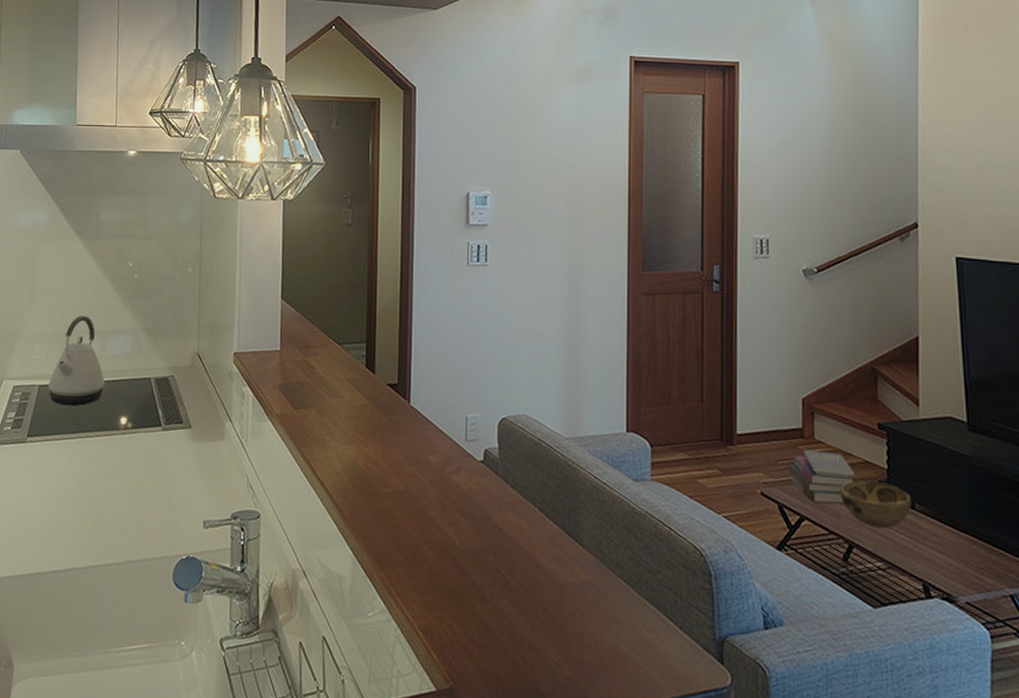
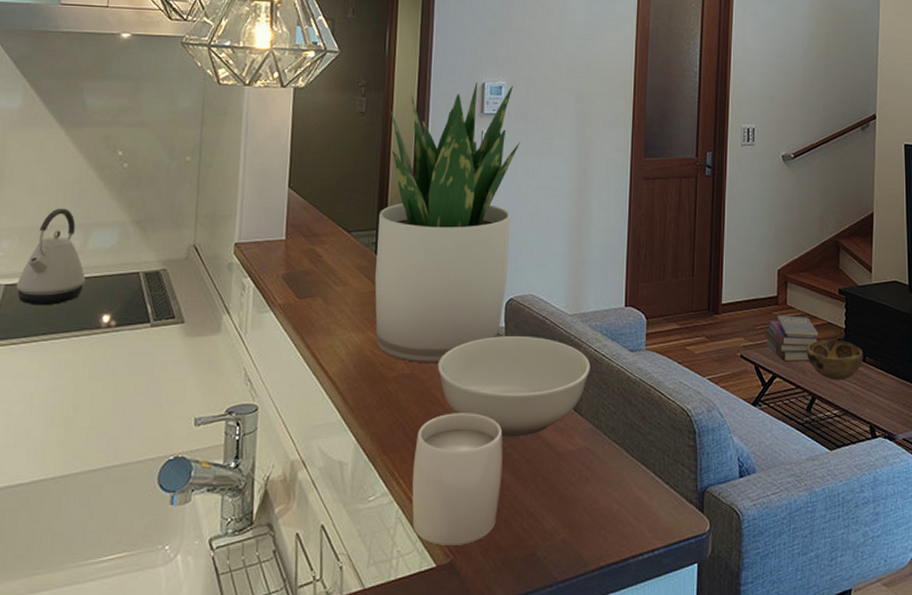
planter: none [366,192,509,481] -> present [375,82,521,362]
mug: none [409,533,501,672] -> present [411,413,503,546]
bowl: none [431,457,591,565] -> present [437,335,591,438]

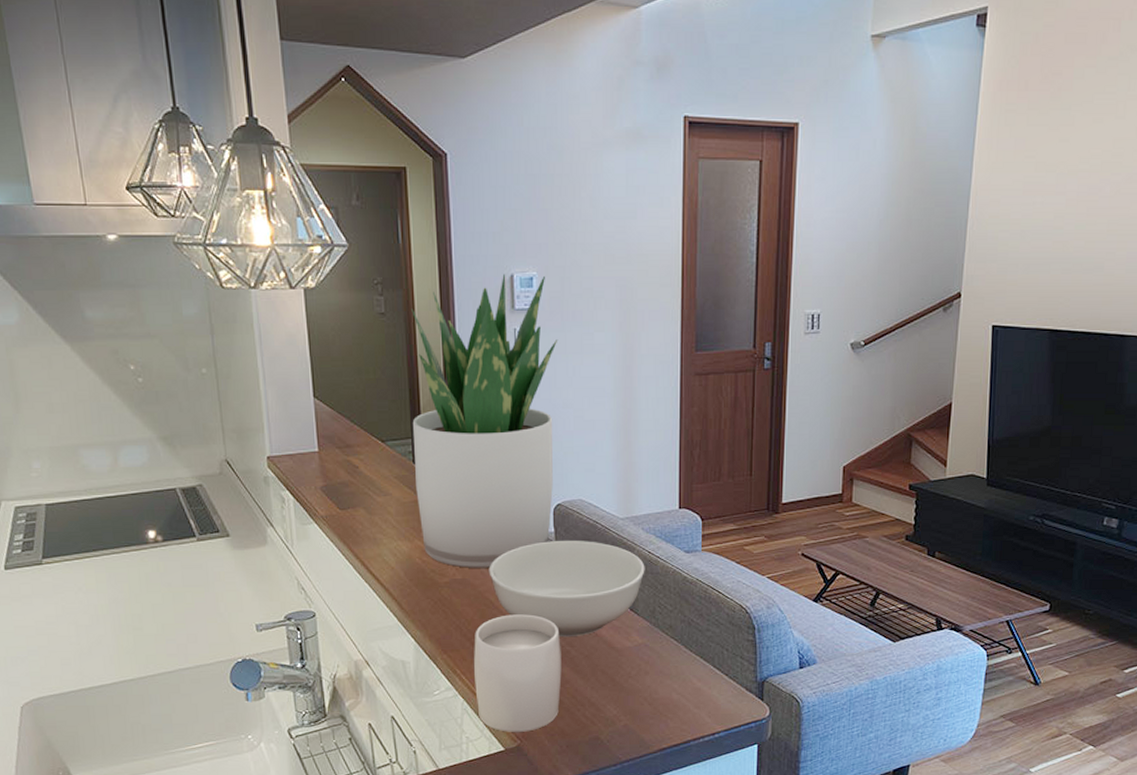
kettle: present [16,208,86,306] -> none [56,427,125,524]
books: present [765,315,819,362] -> none [828,513,886,559]
decorative bowl: present [807,339,864,381] -> none [872,535,933,576]

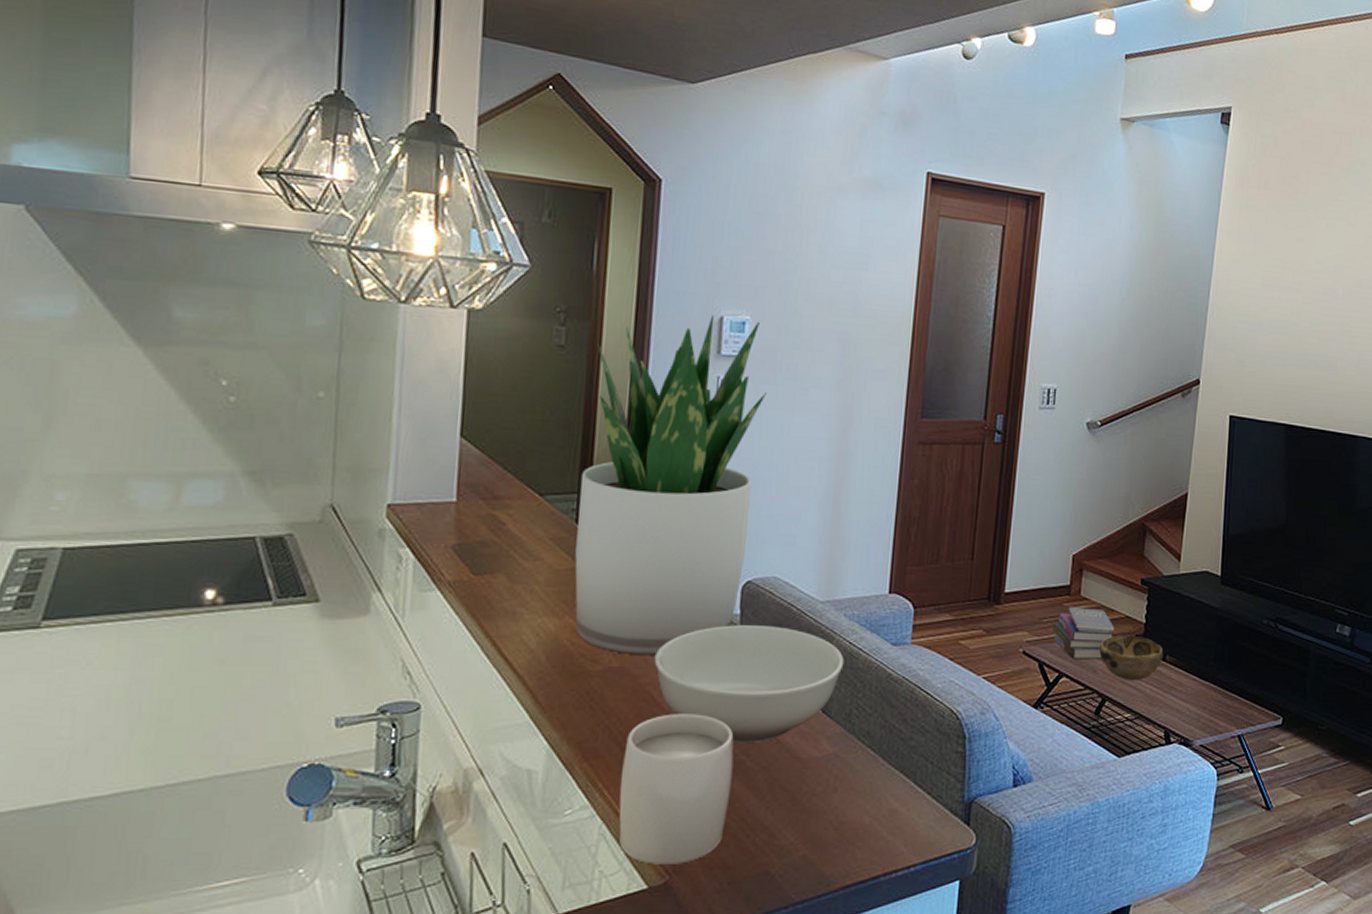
books: none [828,513,886,559] -> present [1053,607,1115,660]
decorative bowl: none [872,535,933,576] -> present [1099,635,1164,681]

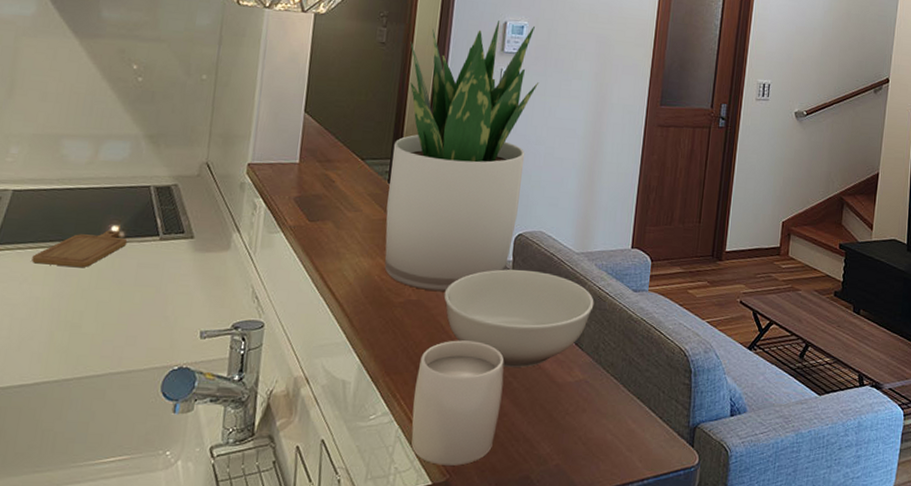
chopping board: none [96,595,229,645] -> present [31,229,128,268]
books: present [1053,607,1115,660] -> none [765,265,817,311]
decorative bowl: present [1099,635,1164,681] -> none [804,291,858,331]

